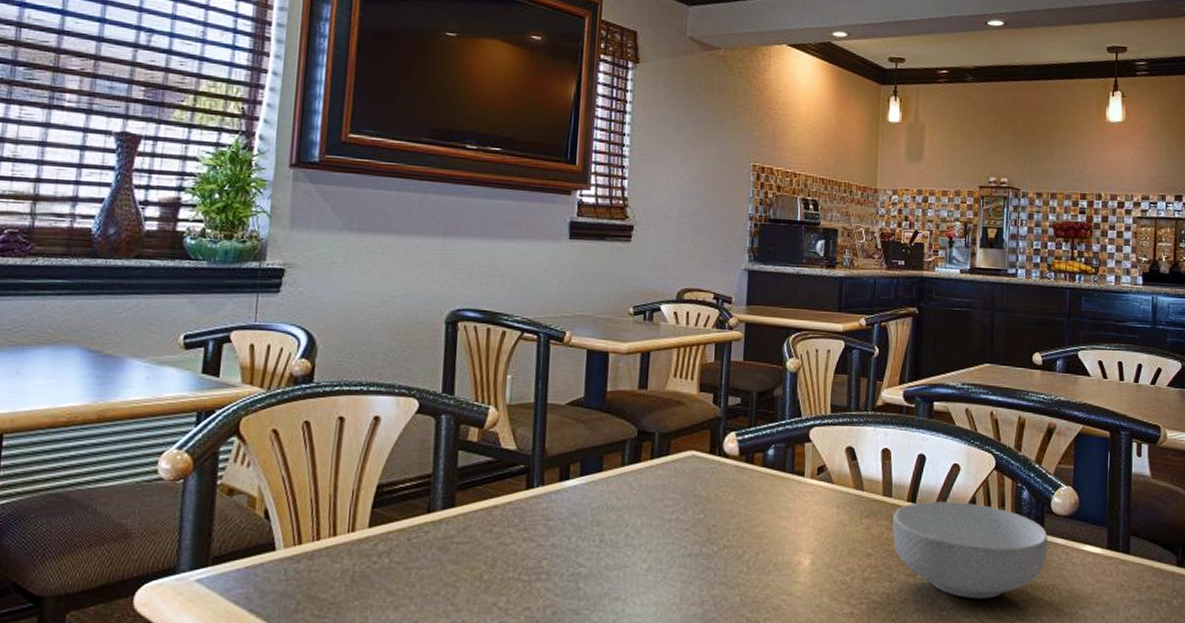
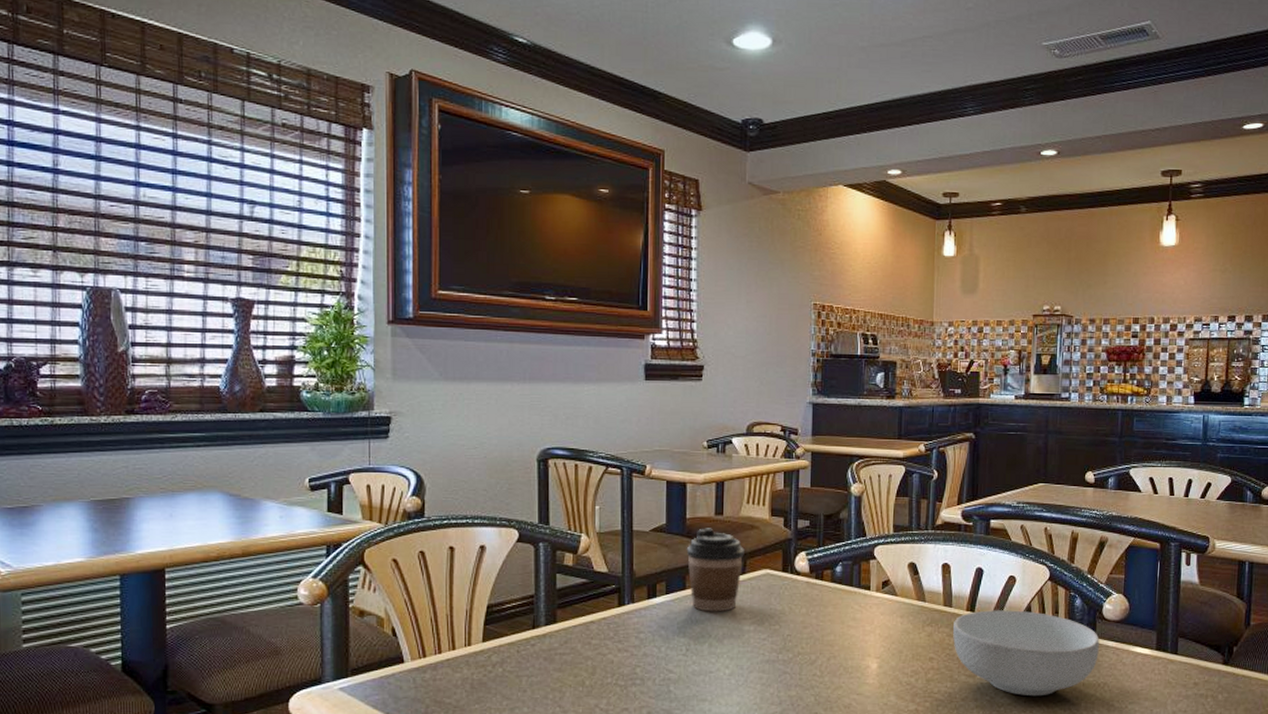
coffee cup: none [605,403,669,498] -> present [686,528,744,612]

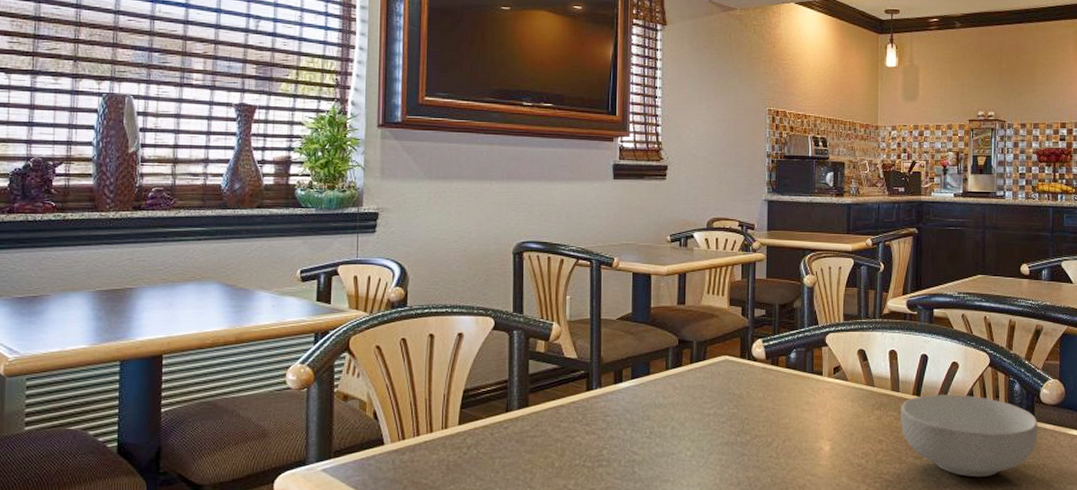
coffee cup: present [686,528,744,612] -> none [650,316,705,396]

